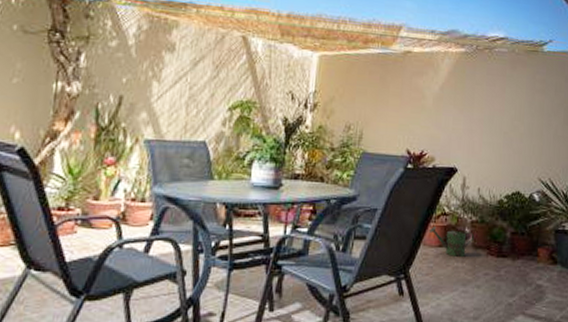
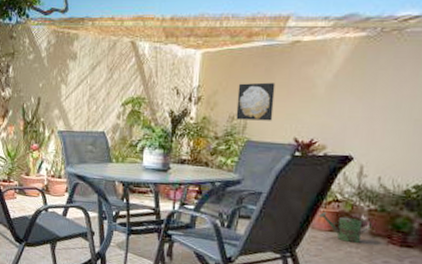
wall art: none [352,90,390,132] -> present [236,82,276,121]

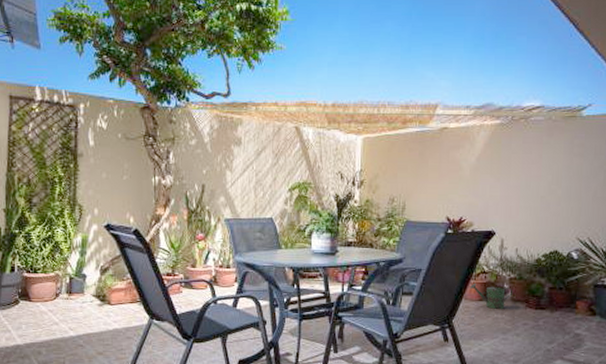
wall art: present [236,82,276,121] -> none [395,166,428,202]

